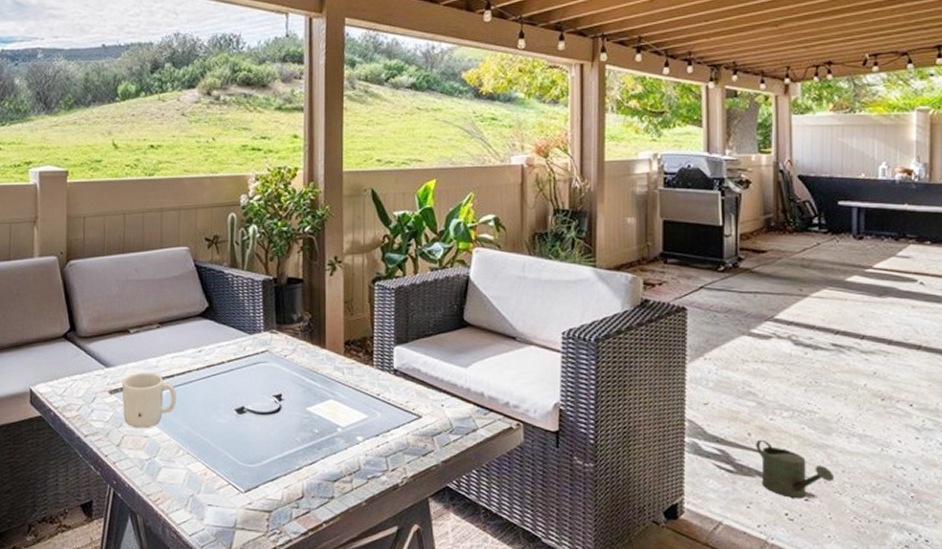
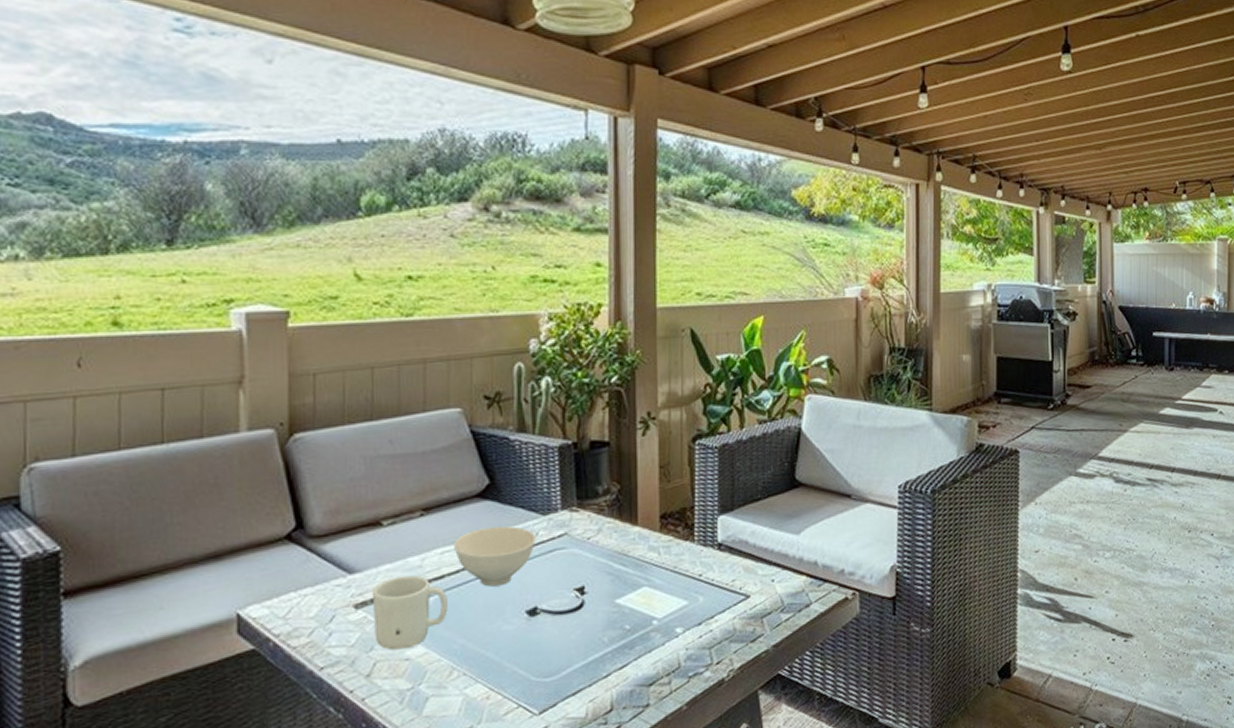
bowl: none [180,341,244,387] -> present [453,526,536,587]
watering can: present [756,439,835,498] -> none [1081,583,1150,641]

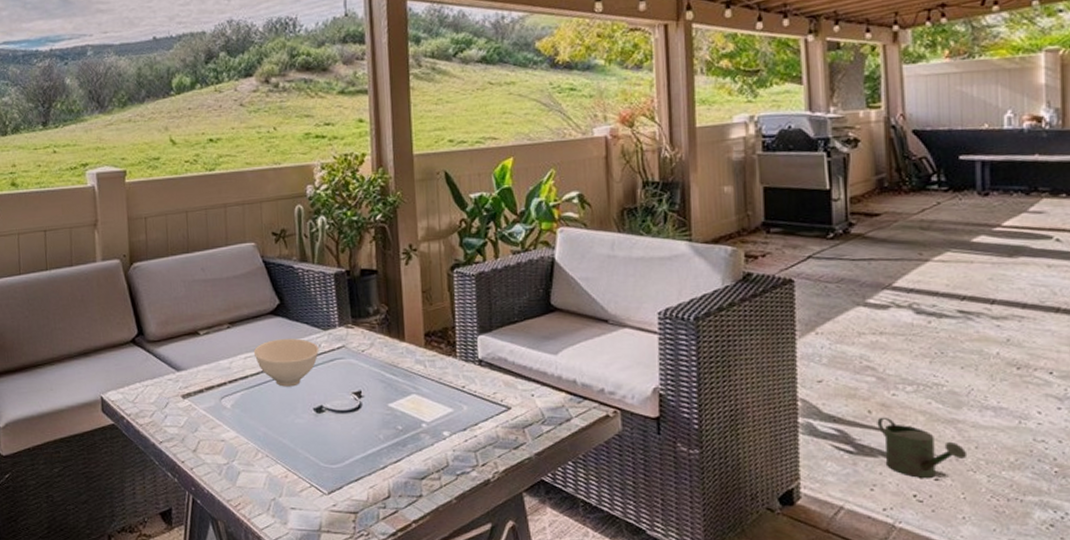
mug: present [371,575,448,650] -> none [194,374,252,432]
watering can: none [1081,583,1150,641] -> present [877,417,968,478]

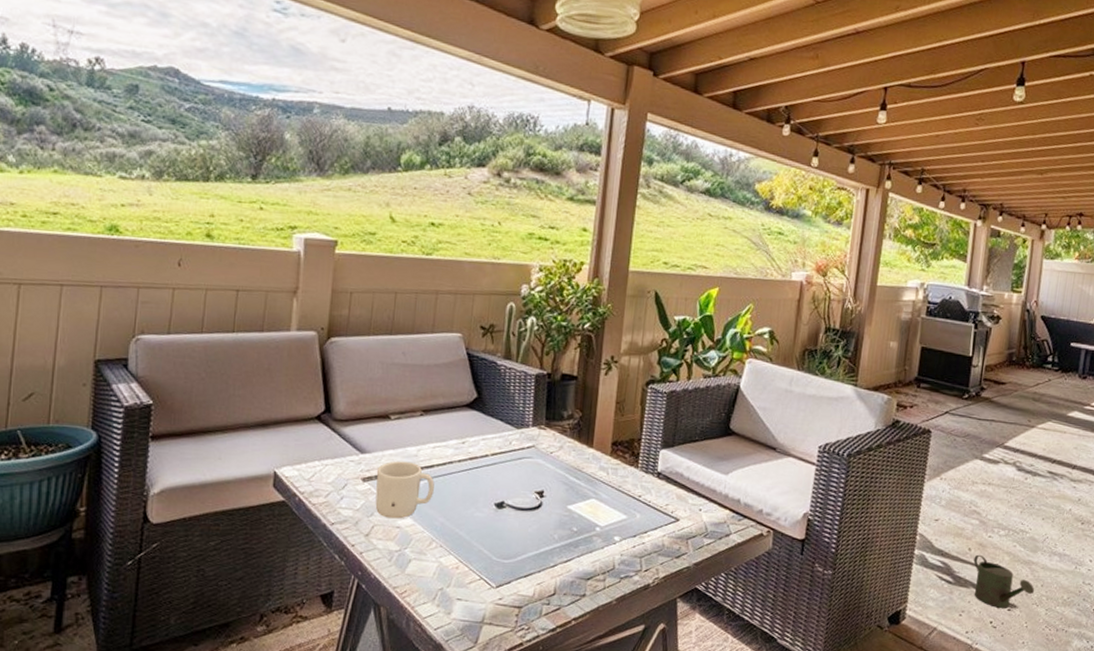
mug: none [194,374,252,432] -> present [375,461,434,519]
bowl: present [253,339,319,387] -> none [443,432,509,481]

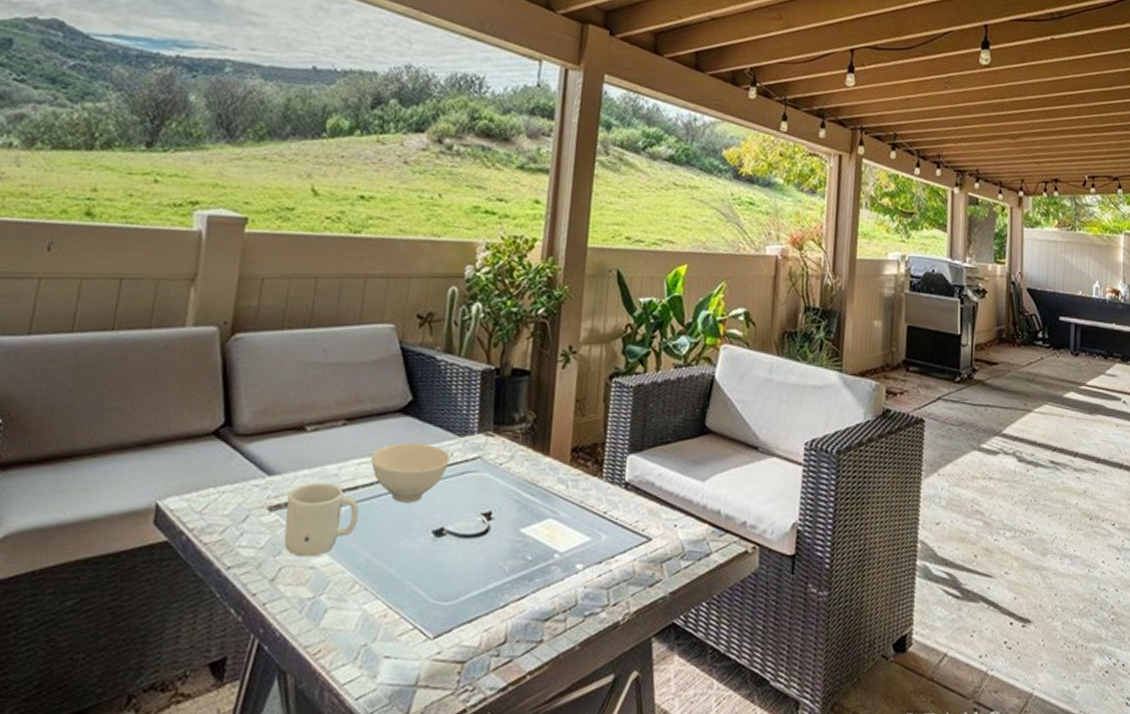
bowl: none [443,432,509,481] -> present [370,443,451,503]
watering can: present [973,554,1035,608] -> none [981,562,1049,624]

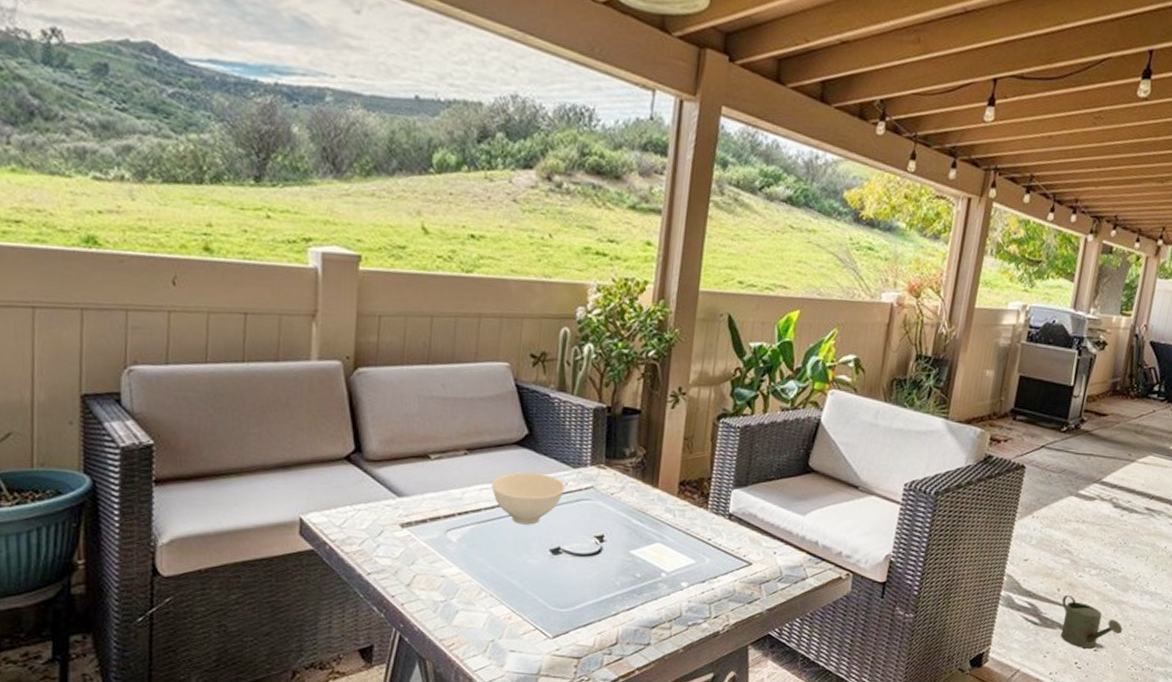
mug: present [284,483,359,557] -> none [416,504,482,567]
watering can: none [981,562,1049,624] -> present [1060,594,1123,649]

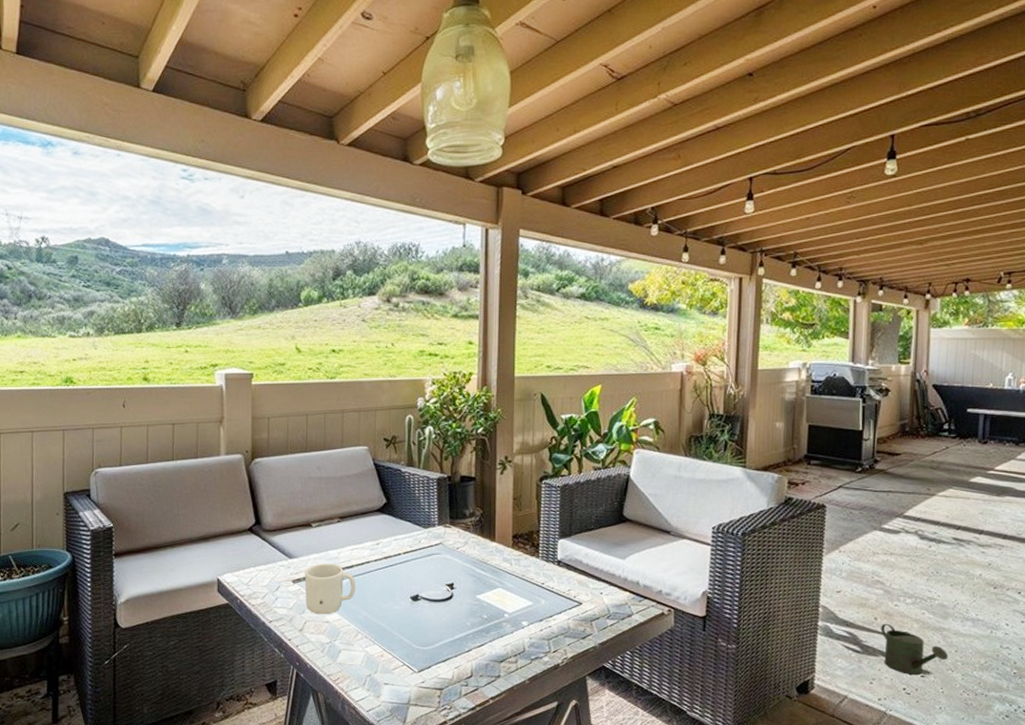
mug: none [416,504,482,567] -> present [304,563,355,615]
bowl: present [490,472,565,525] -> none [360,534,419,577]

